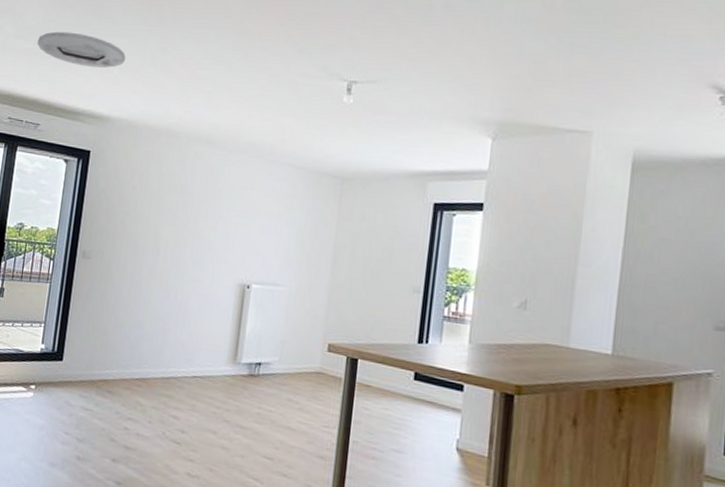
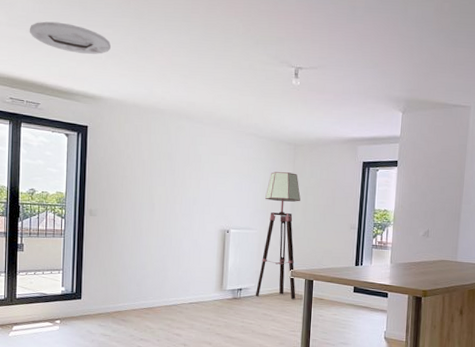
floor lamp: none [278,212,347,383] -> present [255,172,301,299]

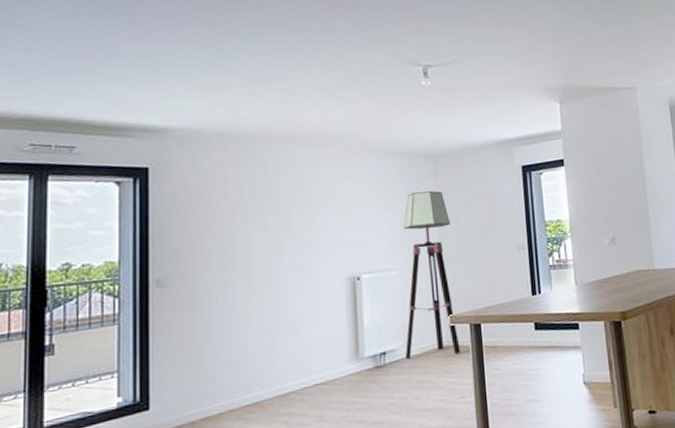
ceiling light: present [29,21,111,55] -> none [57,41,176,78]

